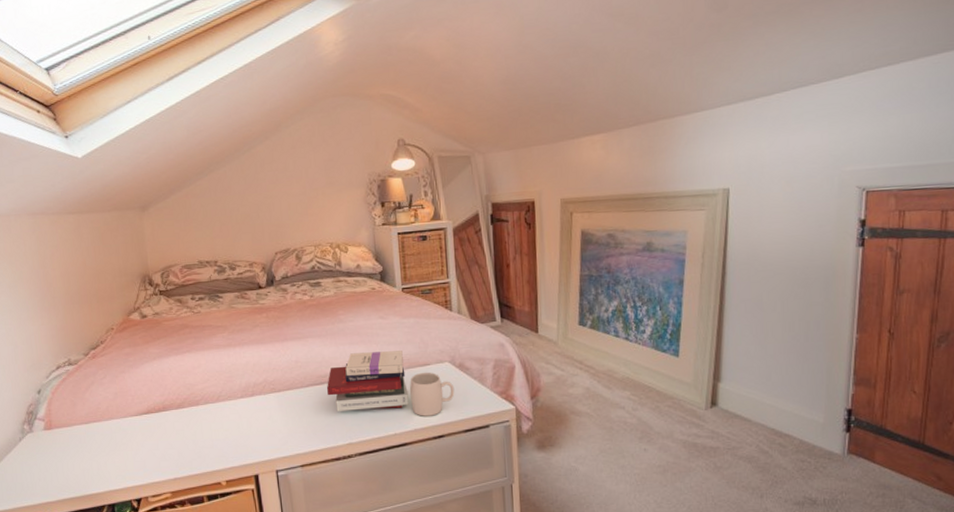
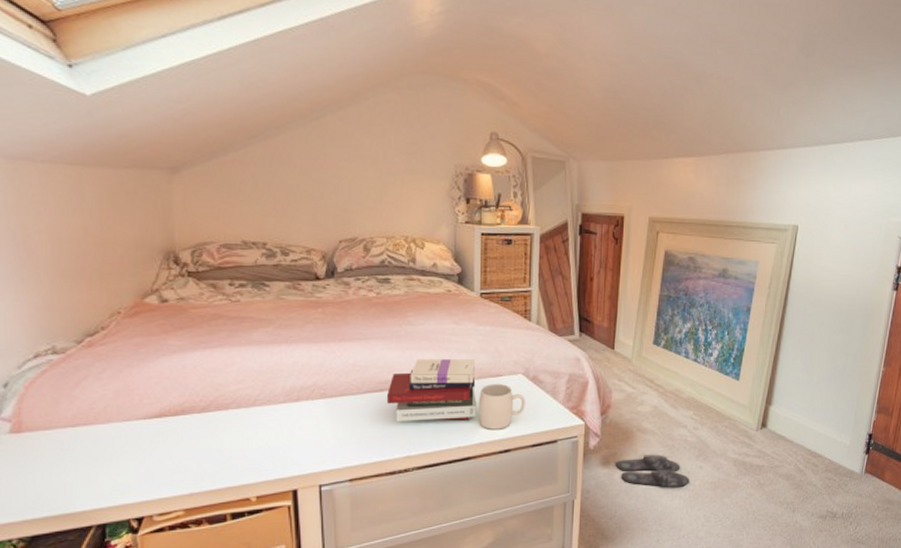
slippers: none [552,437,634,472] -> present [616,454,690,488]

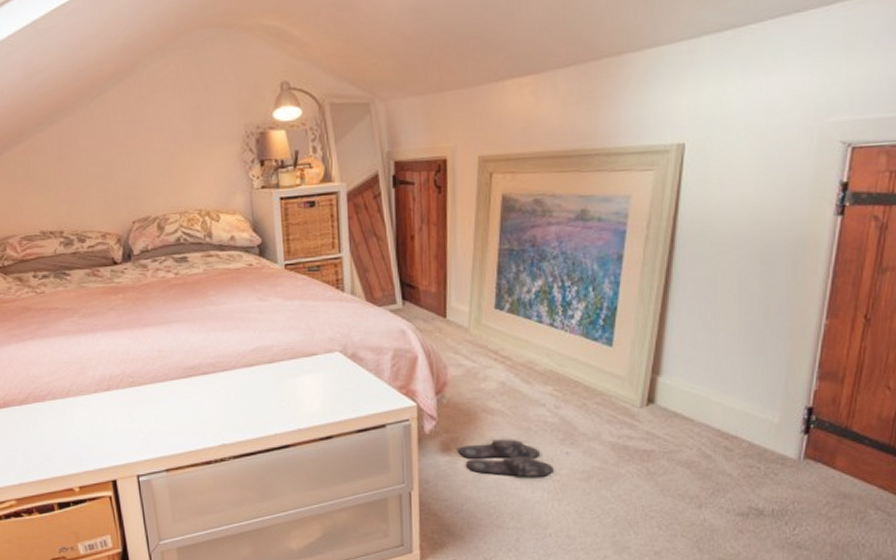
books: present [386,359,477,421] -> none [195,338,292,408]
mug: present [478,383,526,430] -> none [292,363,346,414]

